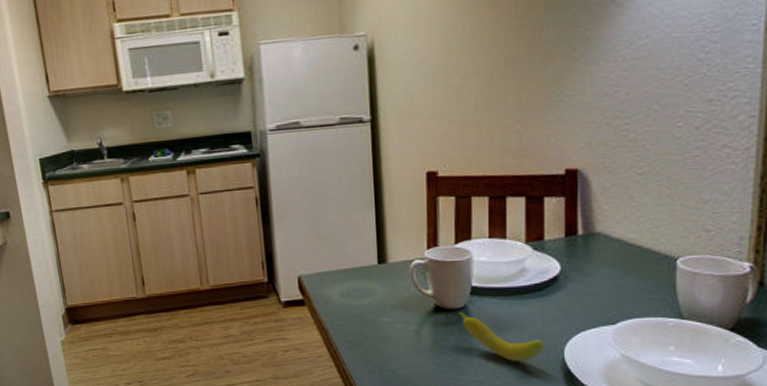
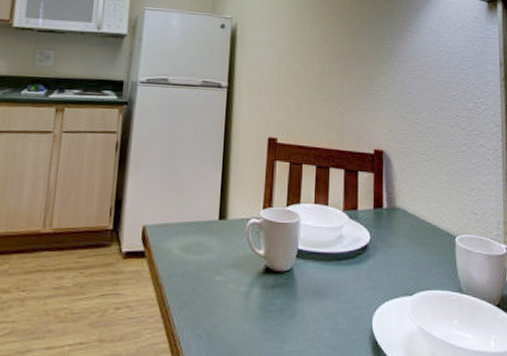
fruit: present [459,312,545,362] -> none [285,275,357,331]

